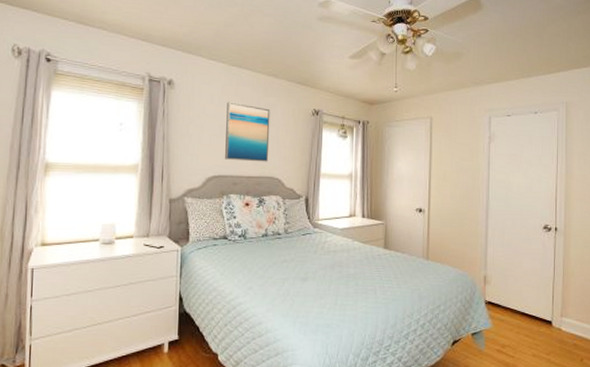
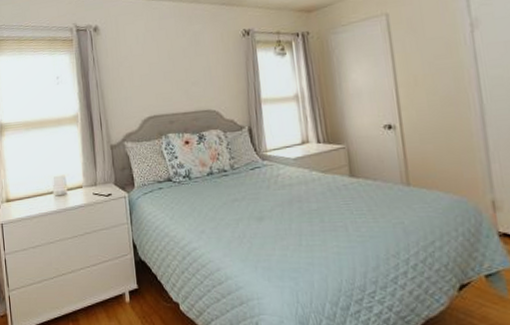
wall art: present [225,102,270,162] -> none [152,37,203,98]

